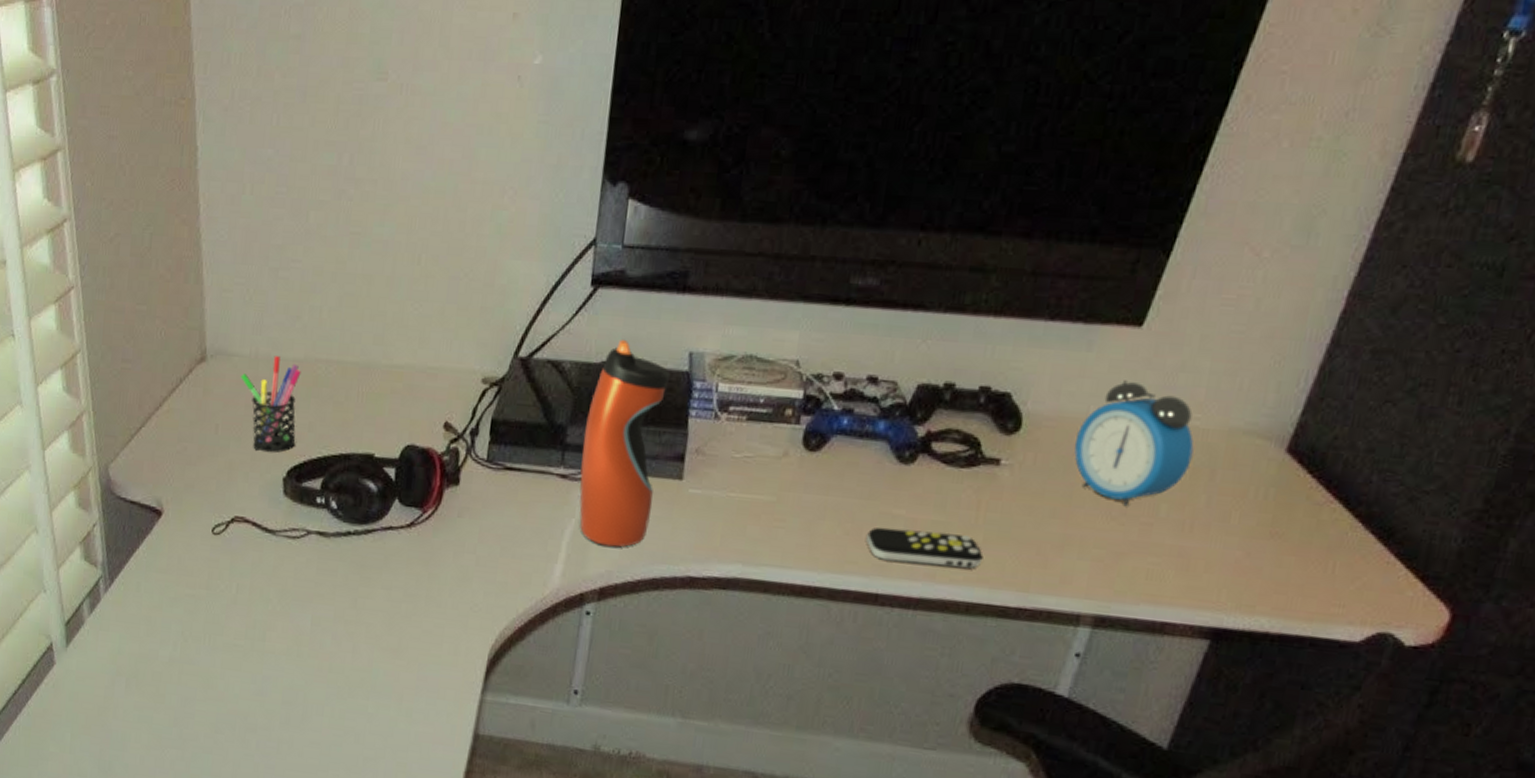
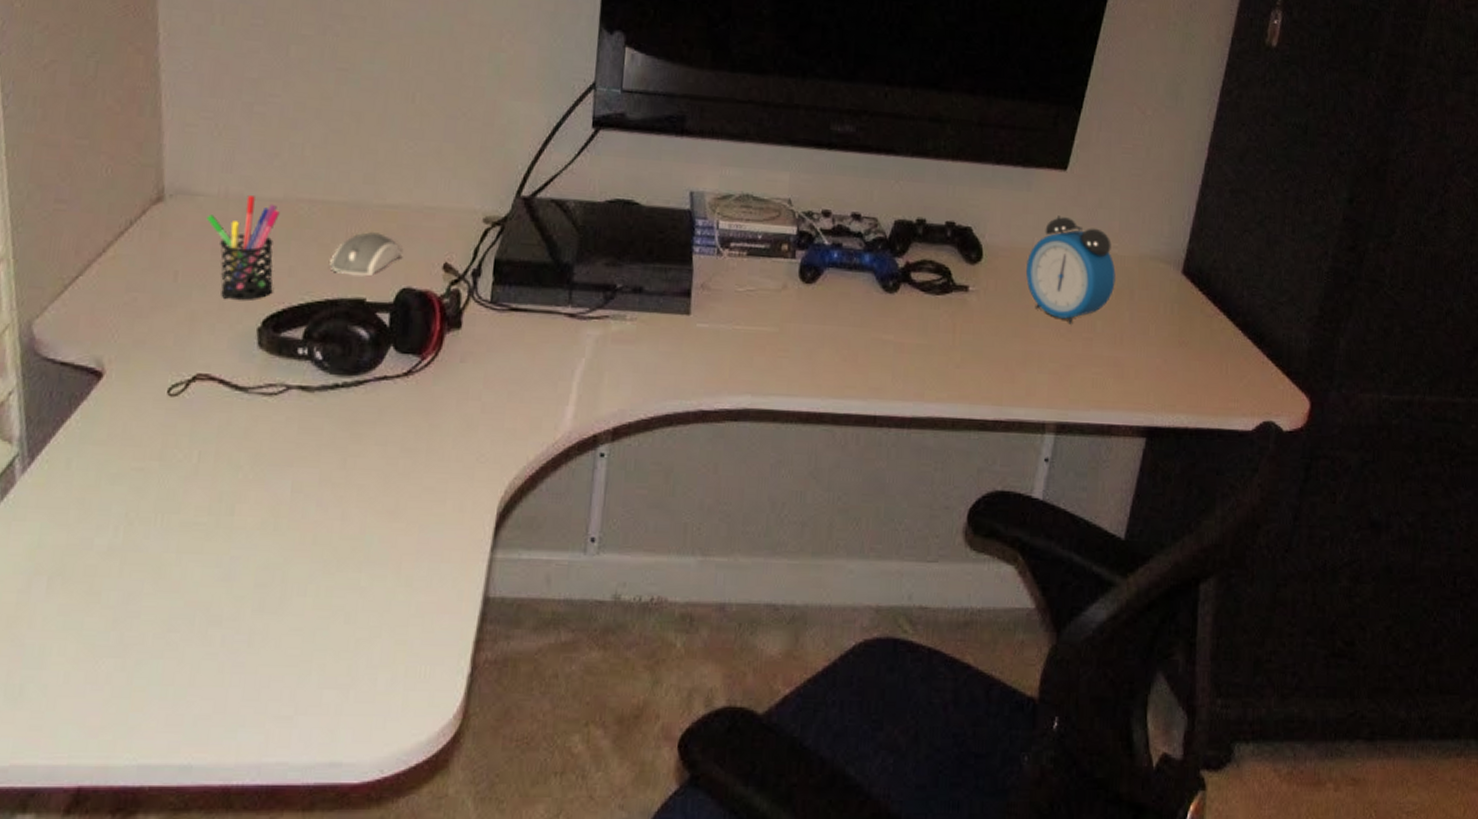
computer mouse: none [343,390,407,433] -> present [329,231,402,277]
water bottle: present [579,339,671,547] -> none [588,178,674,385]
remote control: present [866,527,984,568] -> none [862,352,962,387]

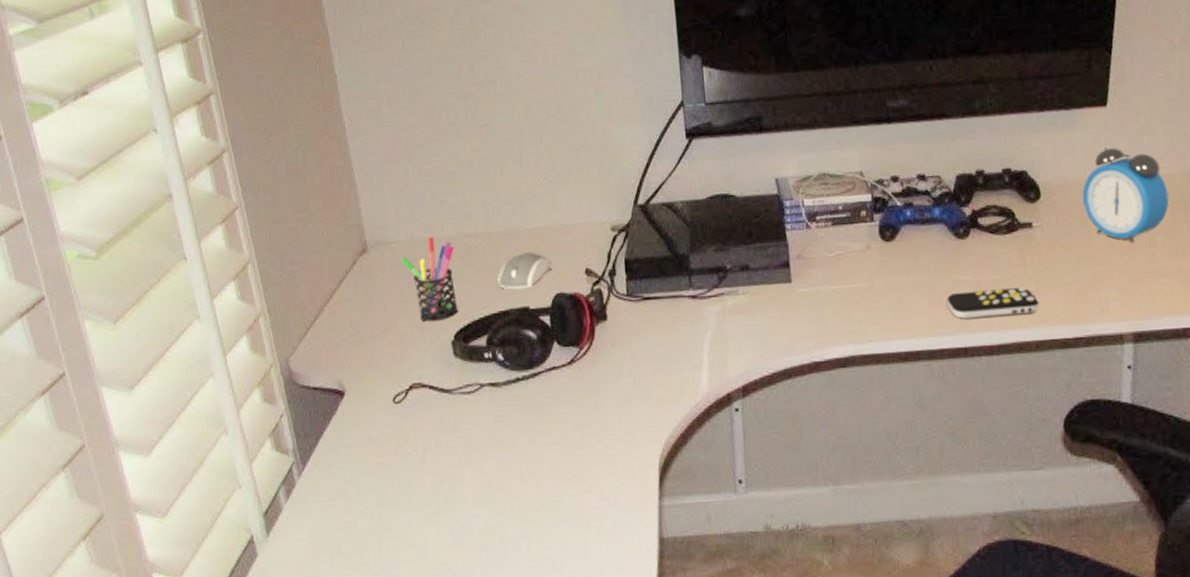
remote control: none [862,352,962,387] -> present [946,287,1039,319]

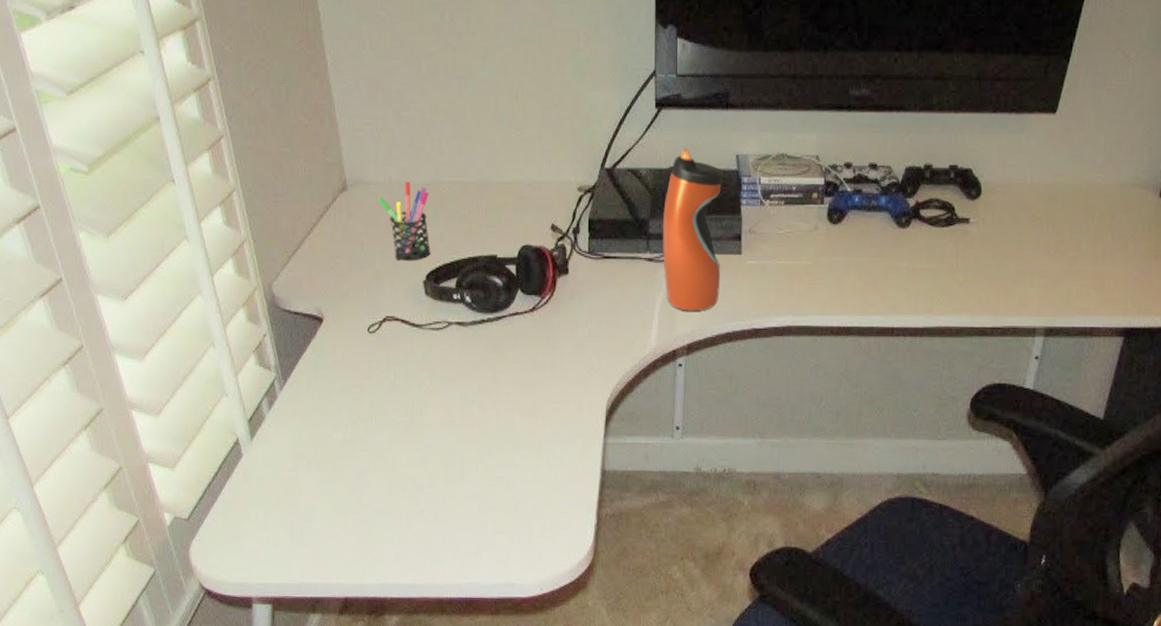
computer mouse: present [497,251,551,290] -> none [469,203,520,238]
water bottle: none [703,176,772,350] -> present [662,148,724,311]
remote control: present [946,287,1039,319] -> none [881,277,965,302]
alarm clock: present [1082,147,1169,243] -> none [1020,153,1099,246]

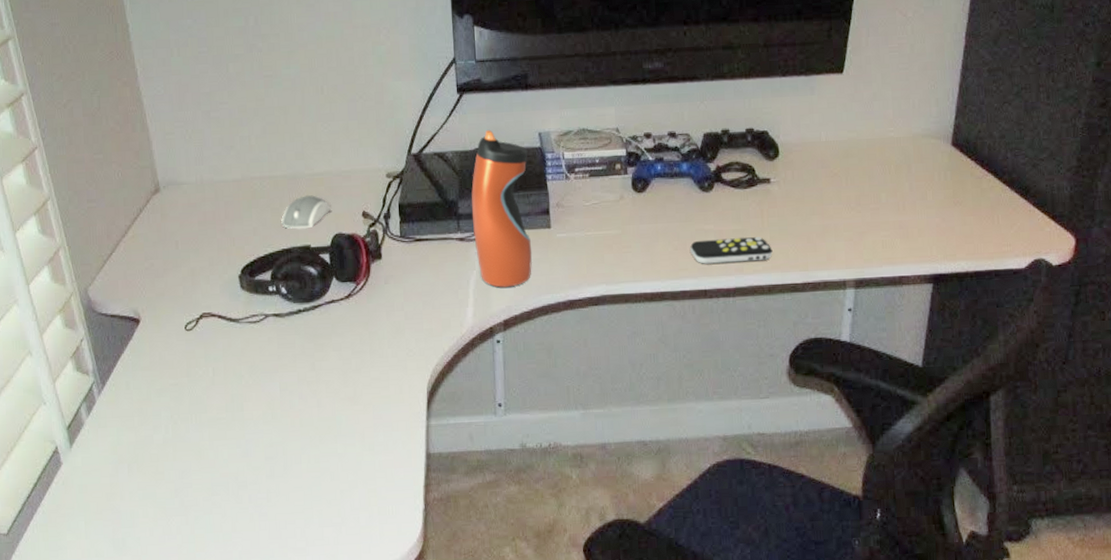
pen holder: present [378,182,431,262] -> none [191,179,245,258]
computer mouse: none [469,203,520,238] -> present [281,194,331,229]
remote control: none [881,277,965,302] -> present [690,237,773,264]

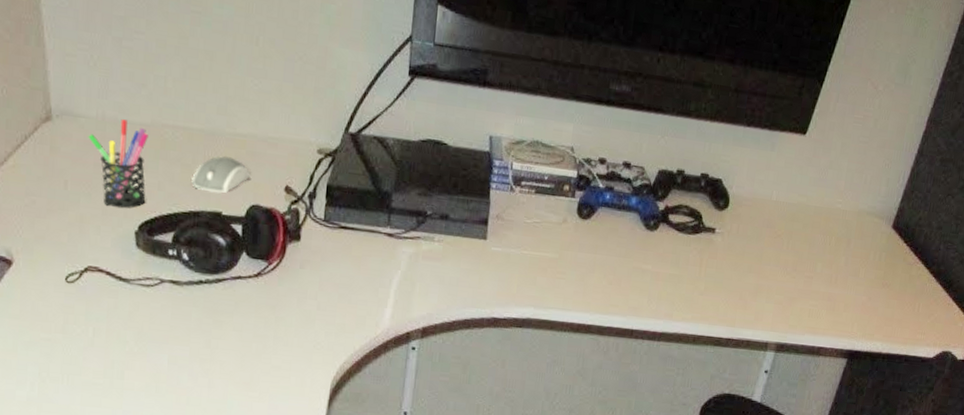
pen holder: none [191,179,245,258] -> present [88,119,149,209]
water bottle: present [471,129,532,288] -> none [404,122,476,294]
remote control: present [690,237,773,264] -> none [624,278,705,310]

